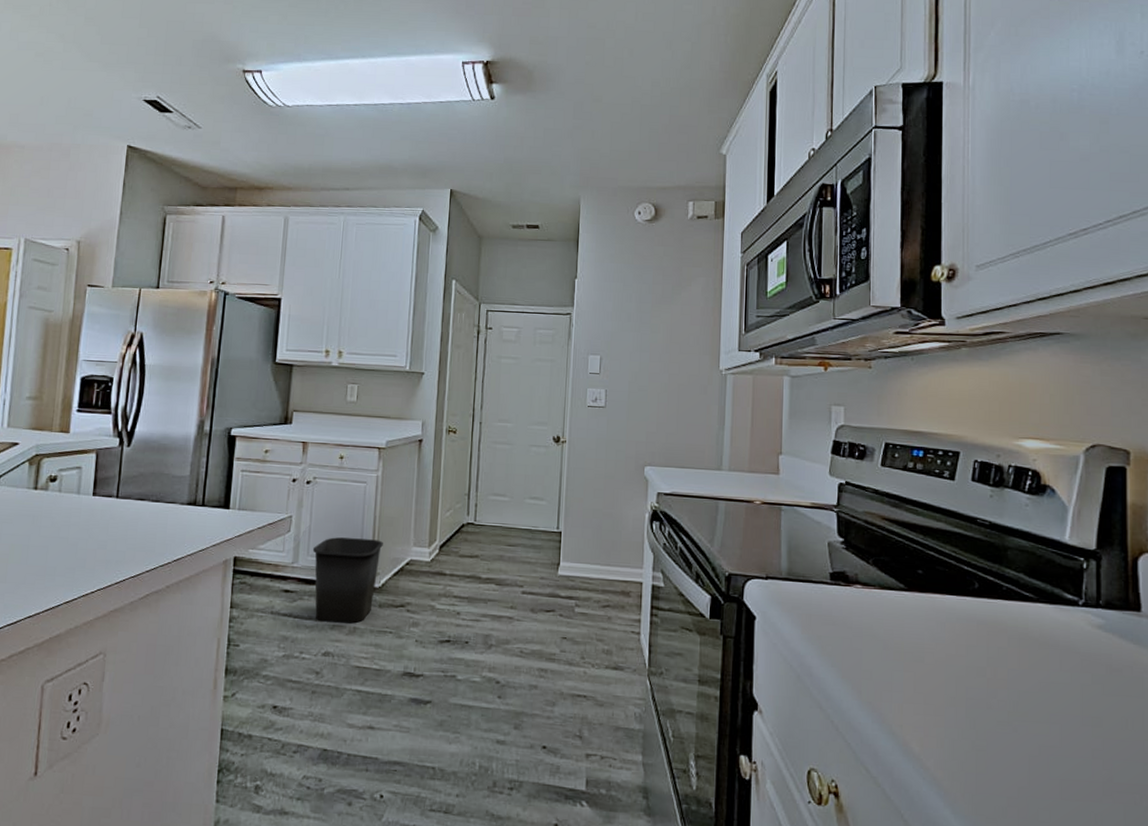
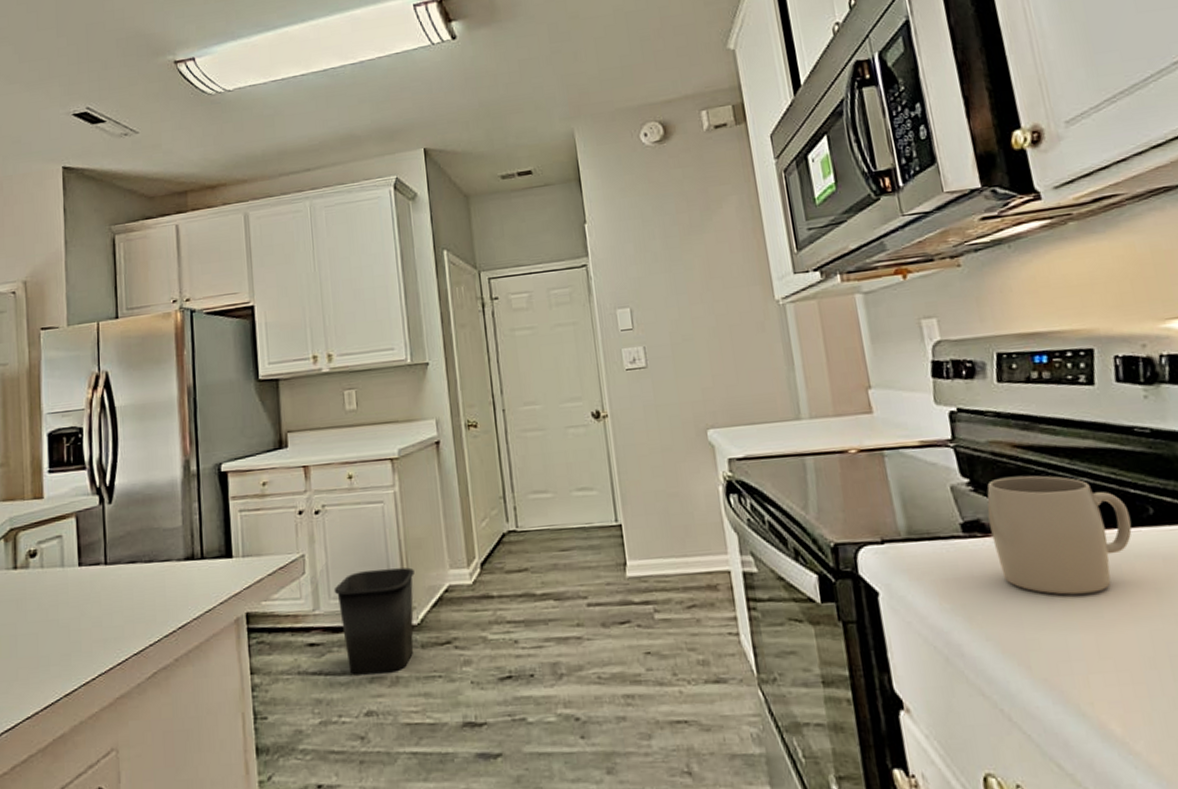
mug: none [852,541,960,642] -> present [986,475,1132,595]

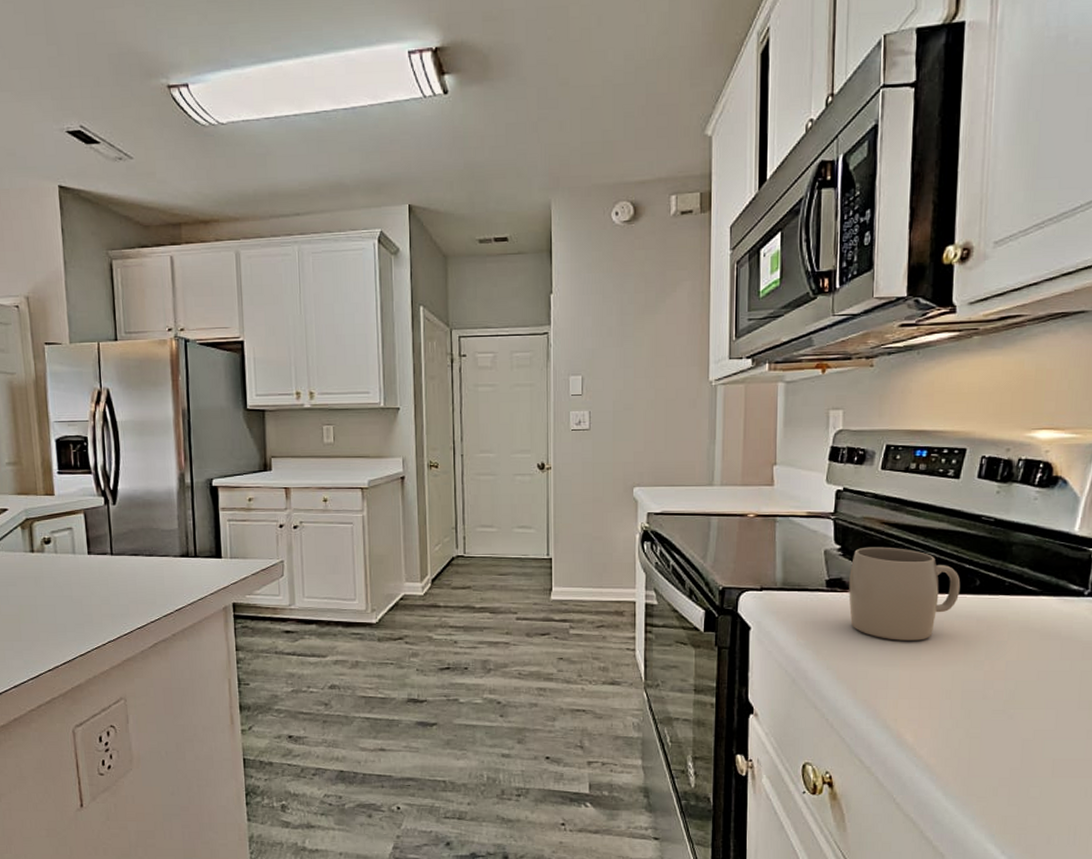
waste bin: present [334,567,414,675] -> none [307,578,376,658]

